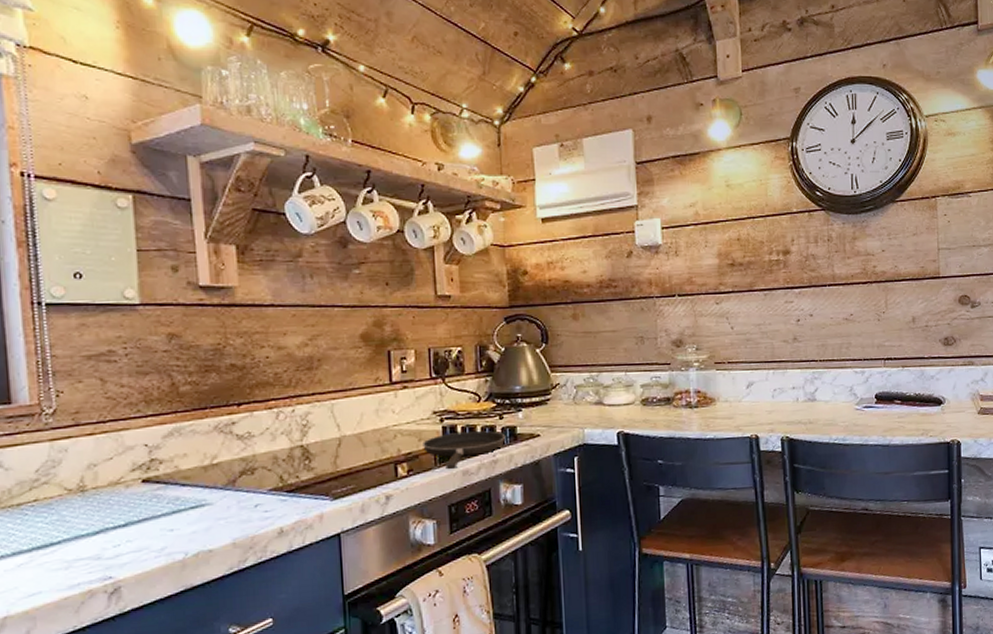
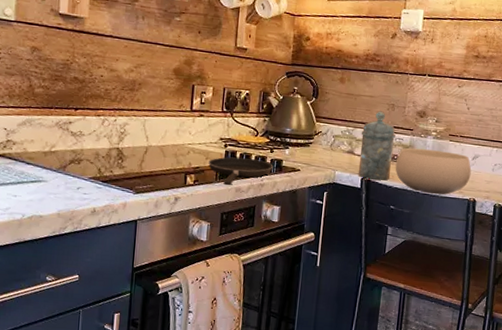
canister: none [608,347,652,433] -> present [357,111,396,181]
bowl: none [655,383,748,438] -> present [395,148,472,195]

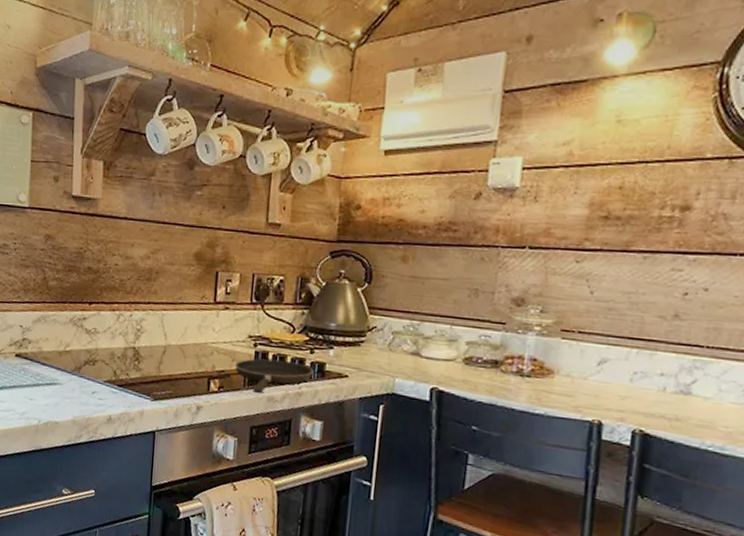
canister: present [357,111,396,181] -> none [425,298,481,392]
bowl: present [395,148,472,195] -> none [479,348,596,414]

